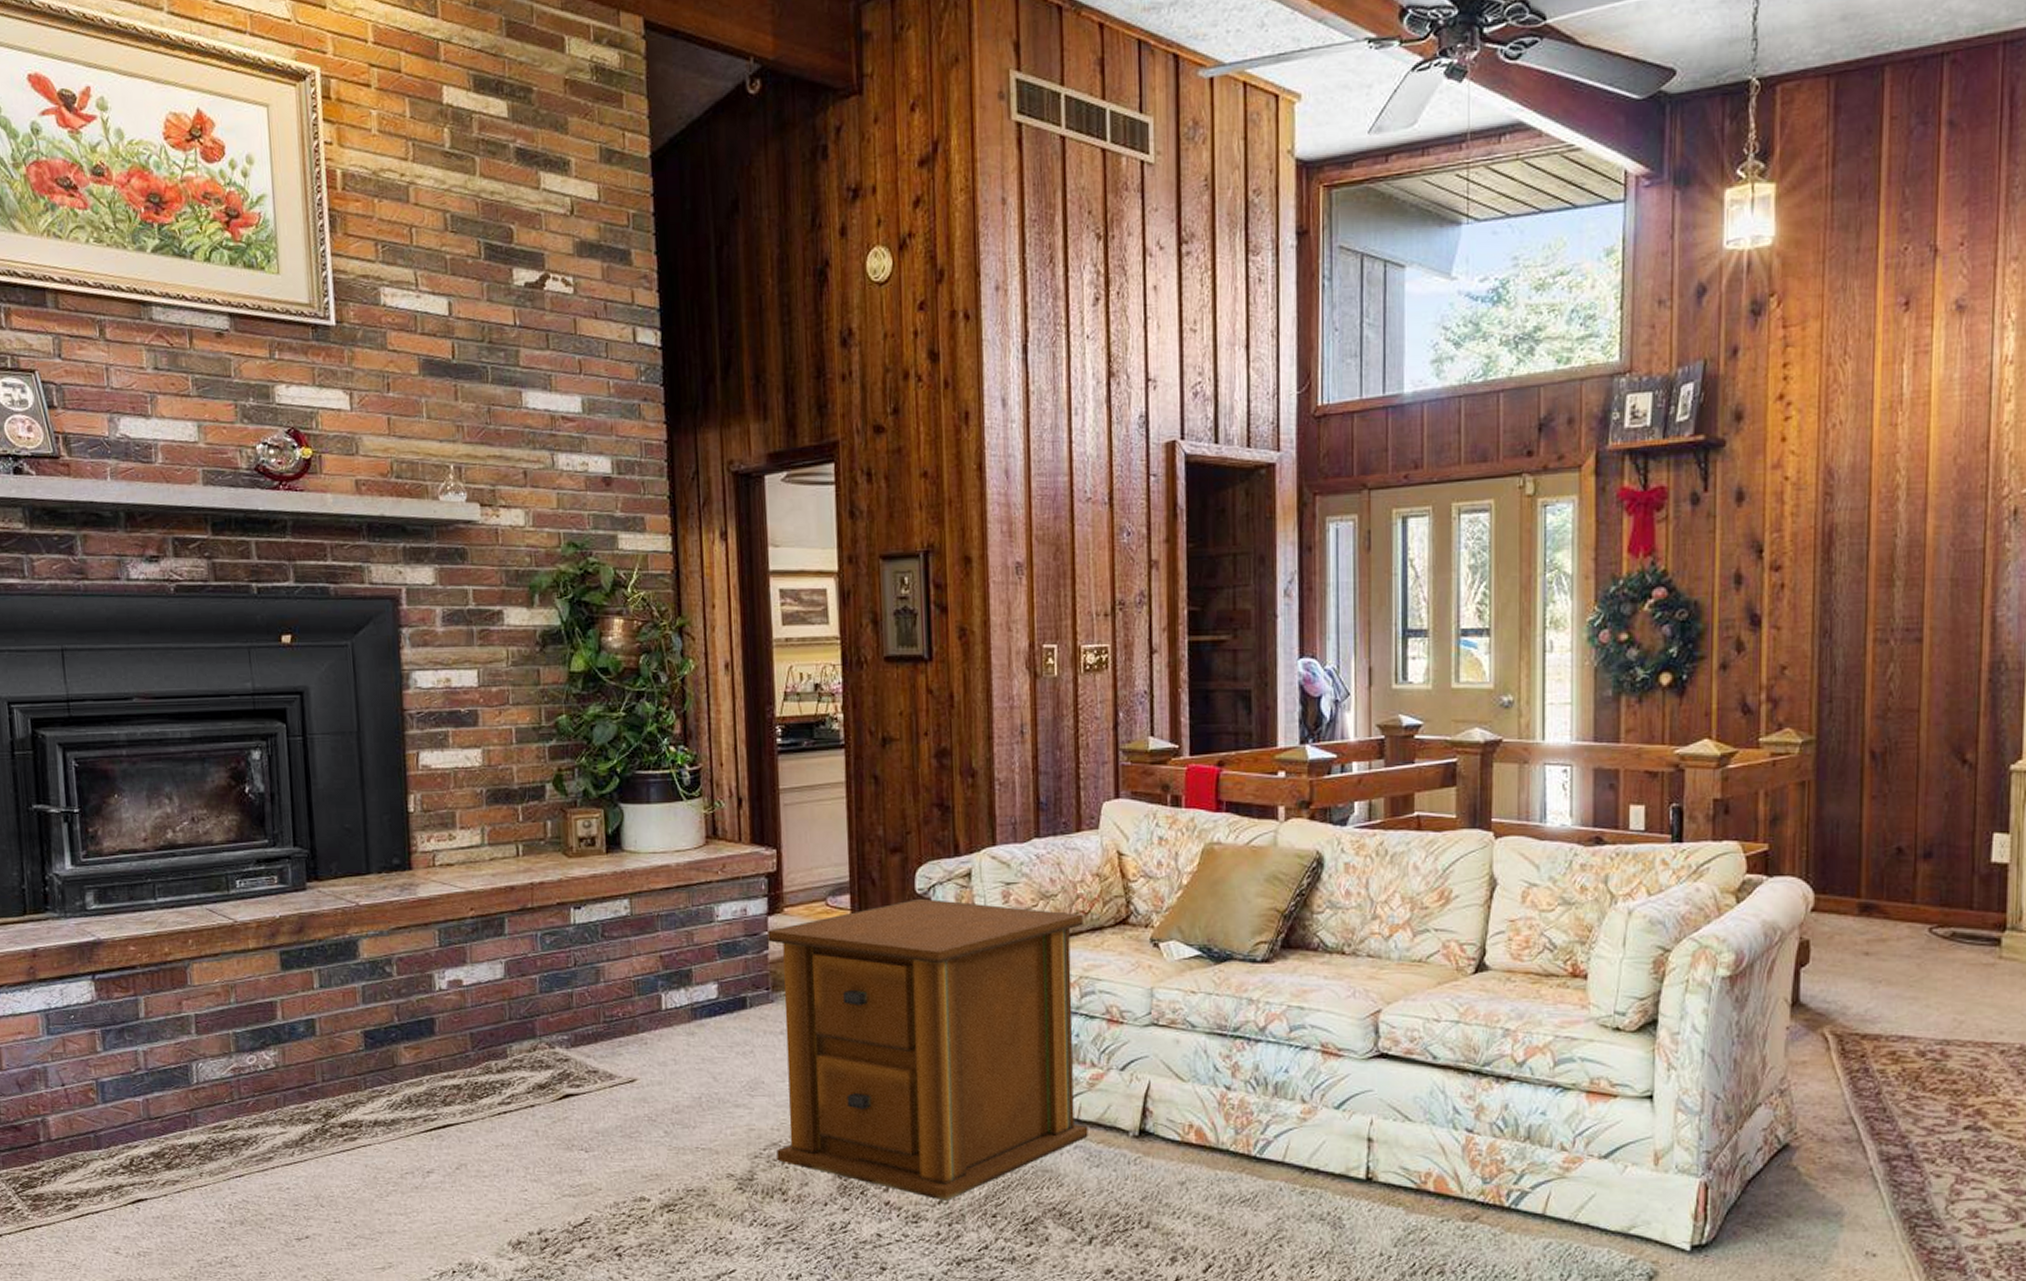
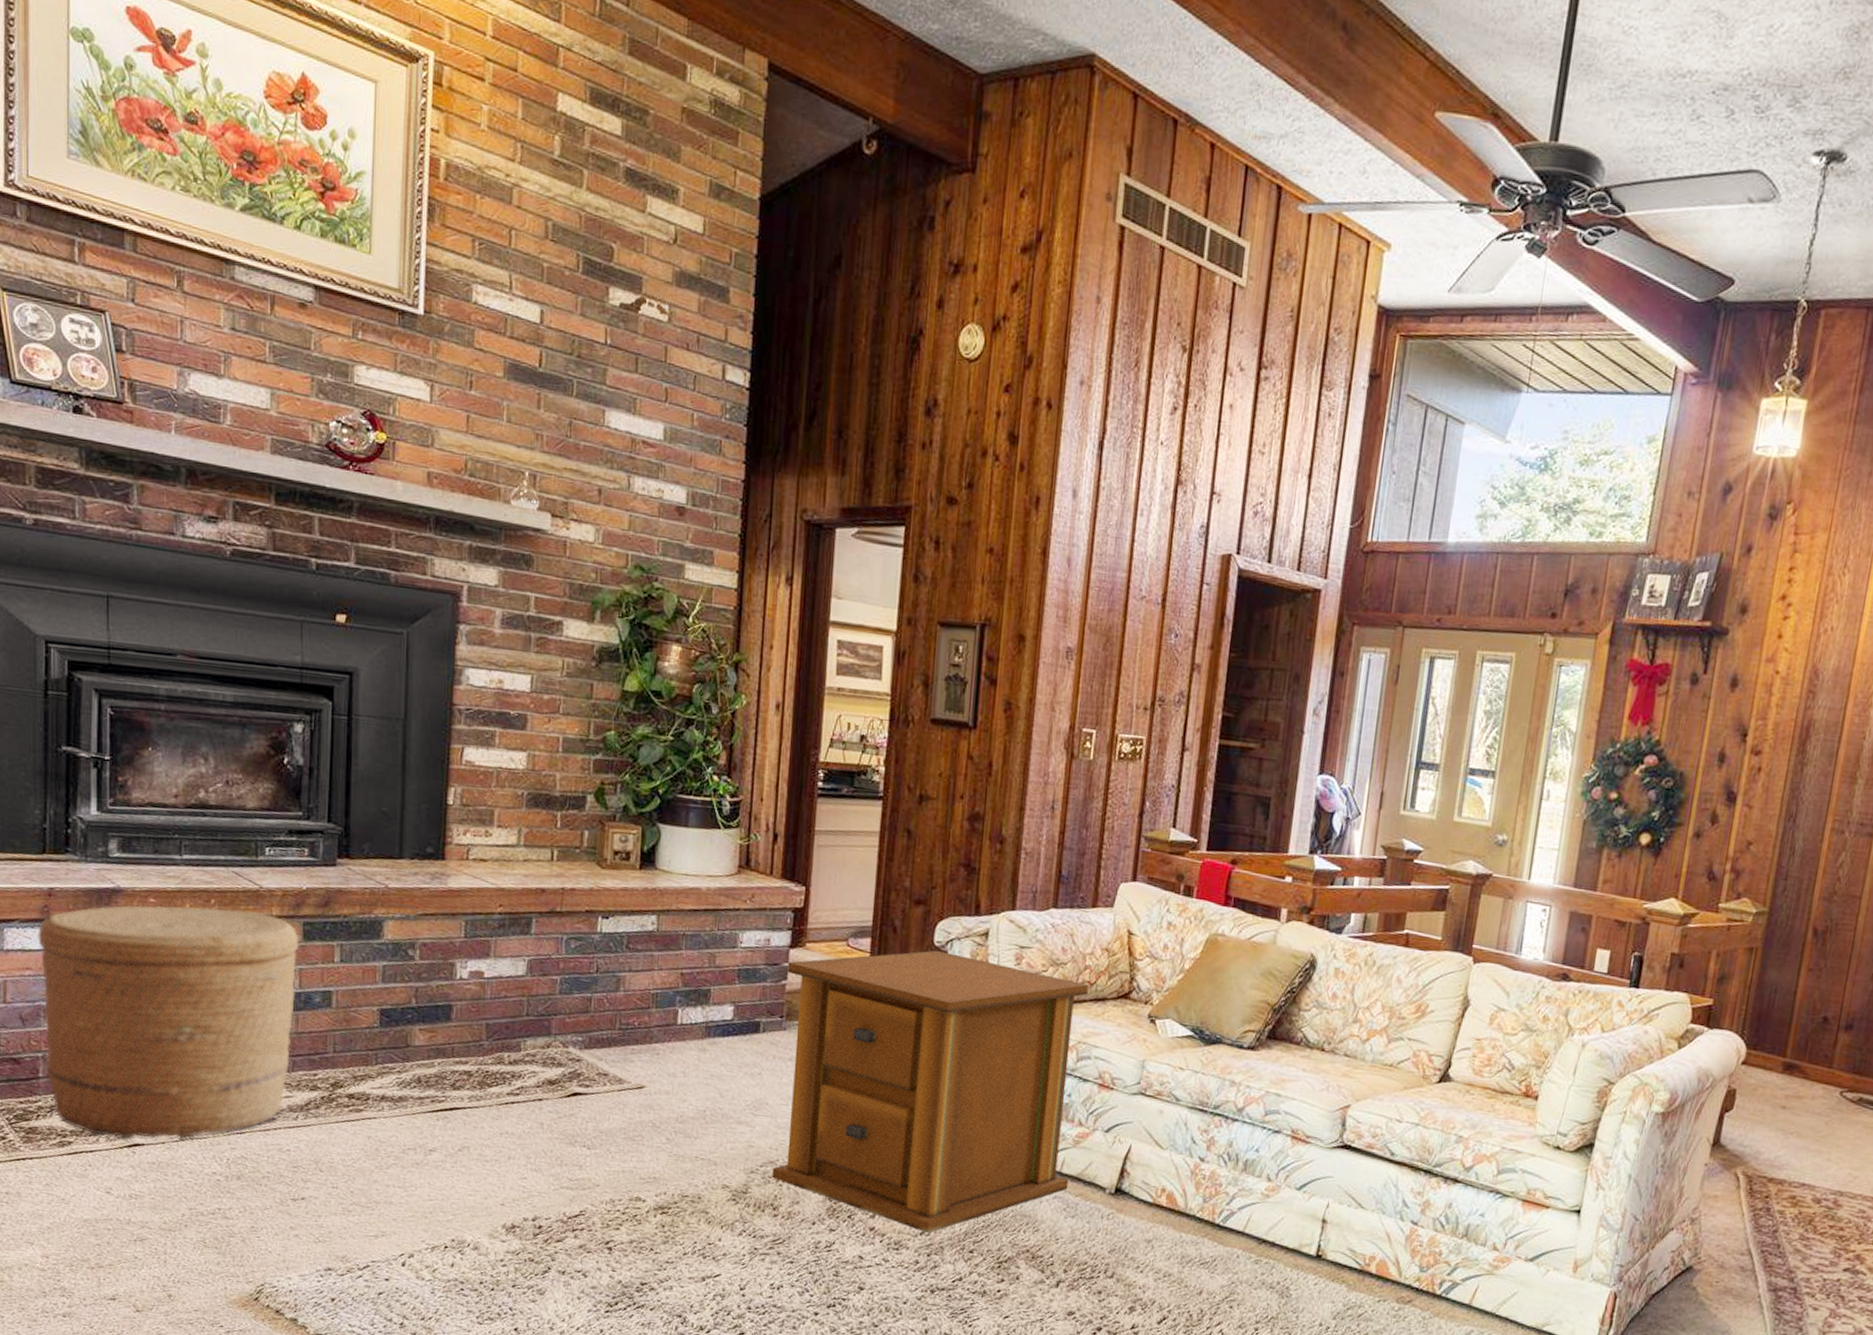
basket: none [26,948,281,1195] -> present [38,905,299,1138]

